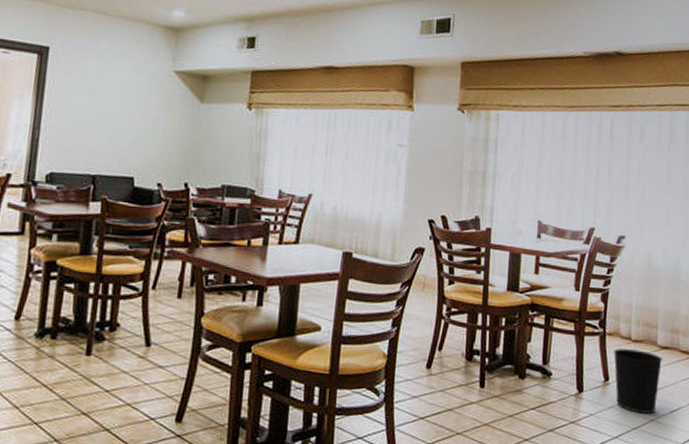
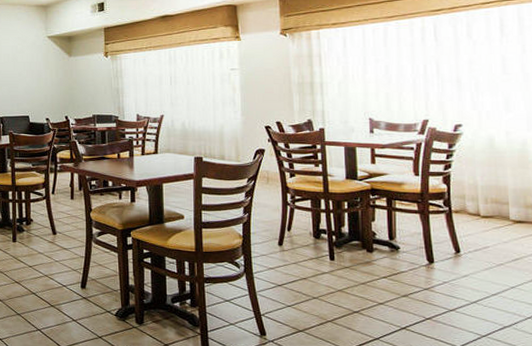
wastebasket: present [613,348,663,414] -> none [461,224,518,282]

